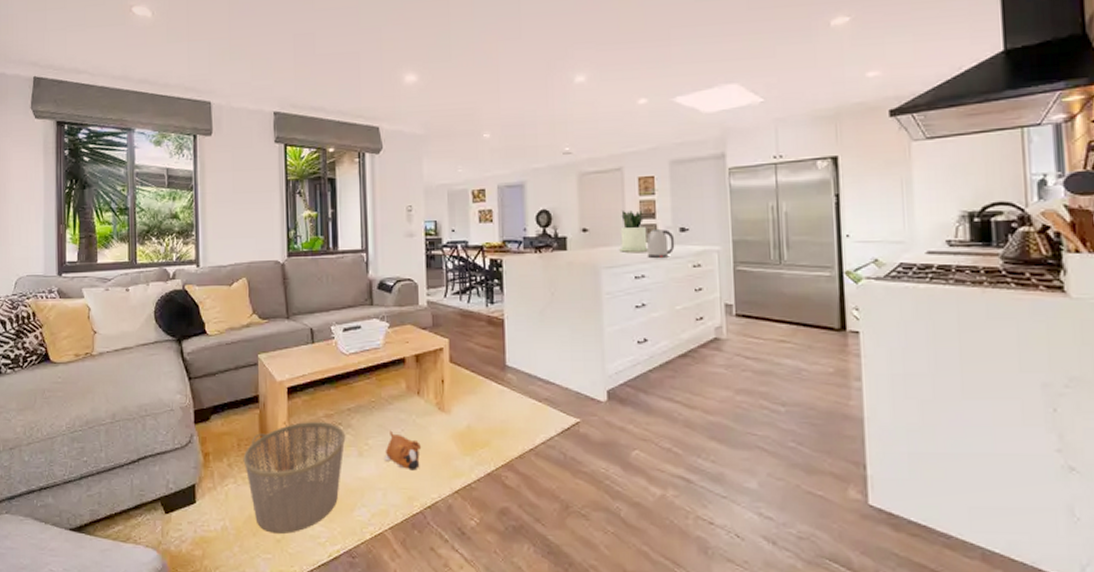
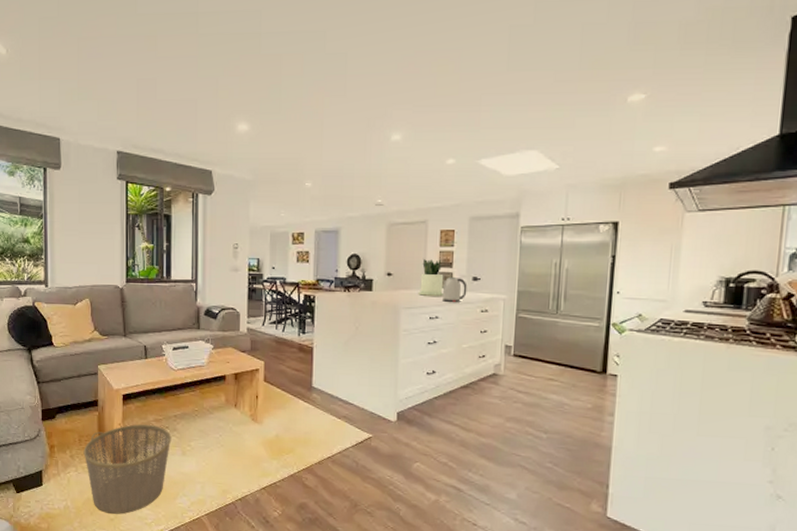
dog toy: present [383,430,421,471] -> none [203,435,235,469]

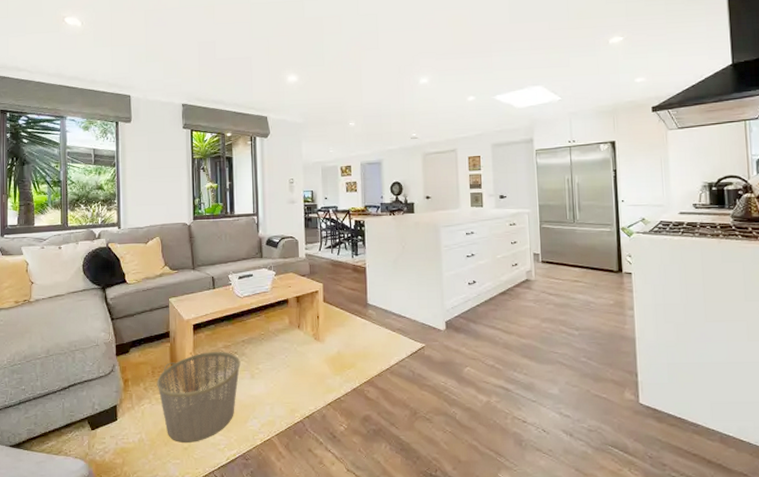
planter: present [418,258,444,297] -> none [454,181,476,215]
kettle: present [441,276,467,302] -> none [475,196,496,218]

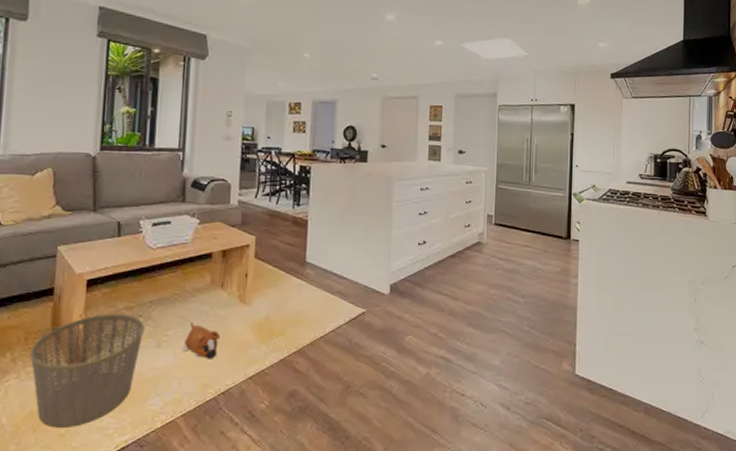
dog toy: none [271,357,301,388] -> present [182,321,220,359]

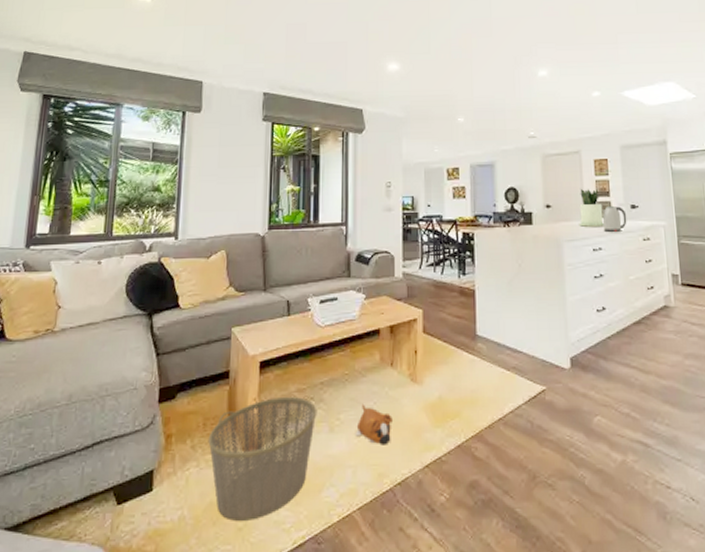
planter: none [410,132,433,169] -> present [579,188,604,228]
kettle: none [431,149,454,174] -> present [603,205,627,232]

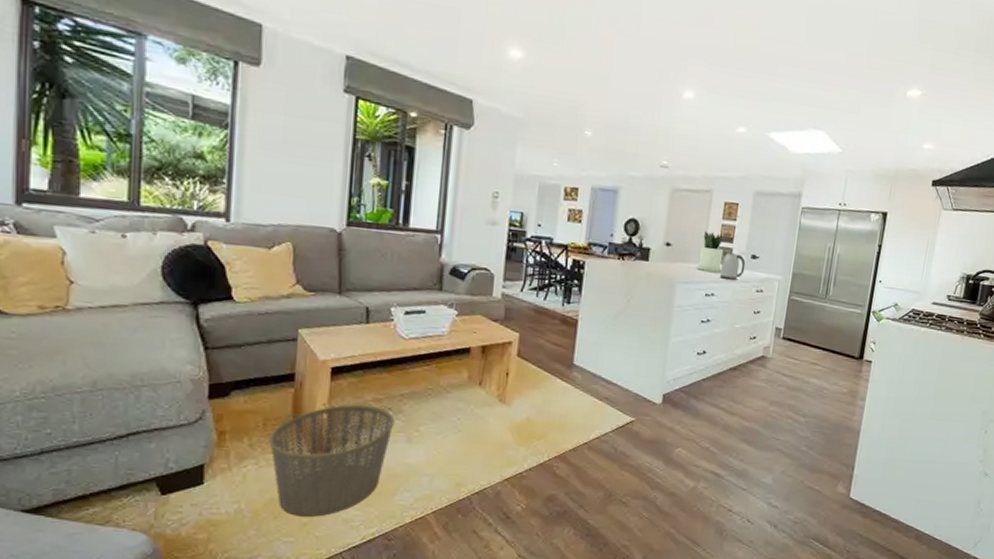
dog toy: present [355,404,392,445] -> none [434,418,476,458]

